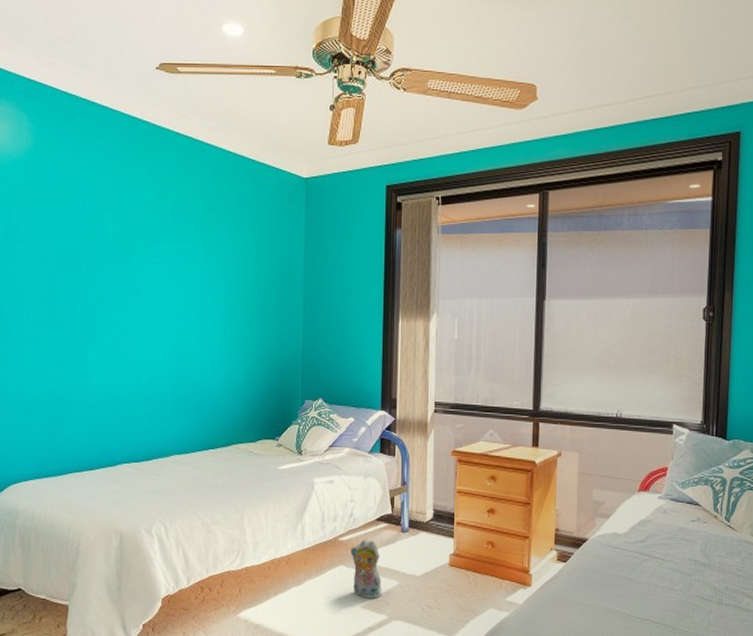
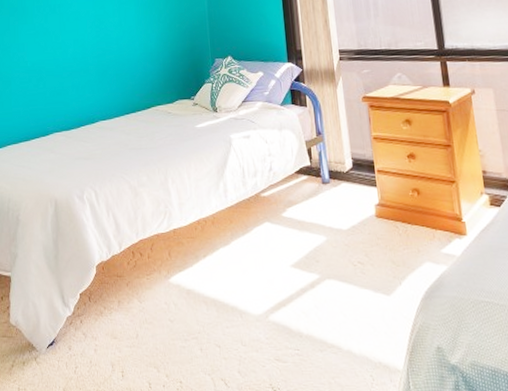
plush toy: present [351,539,382,600] -> none [274,193,311,258]

